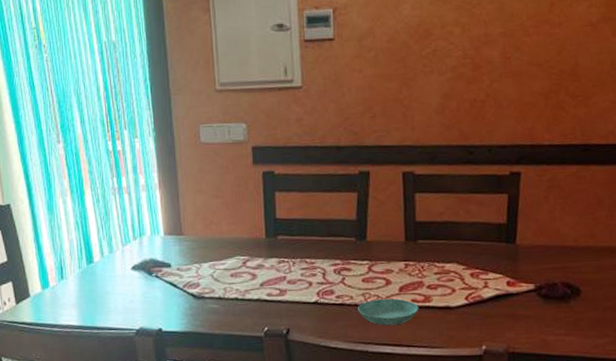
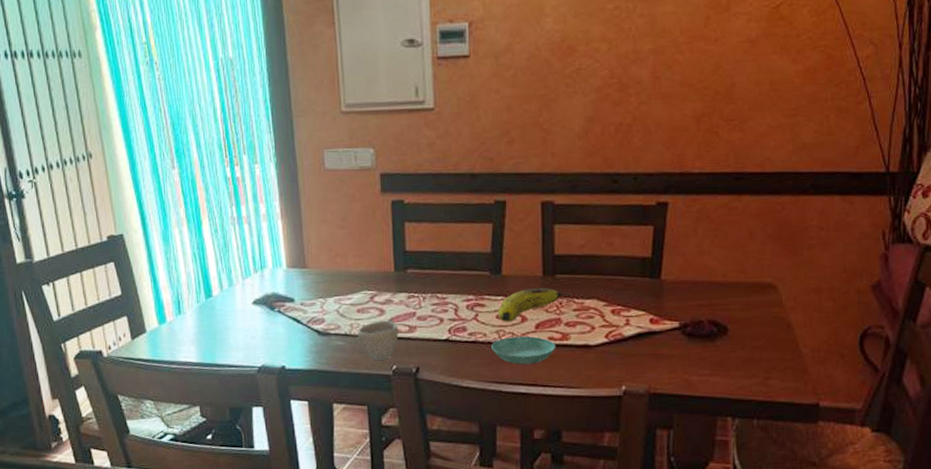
cup: none [231,284,270,322] -> present [358,320,399,360]
fruit: none [364,253,433,285] -> present [498,288,572,322]

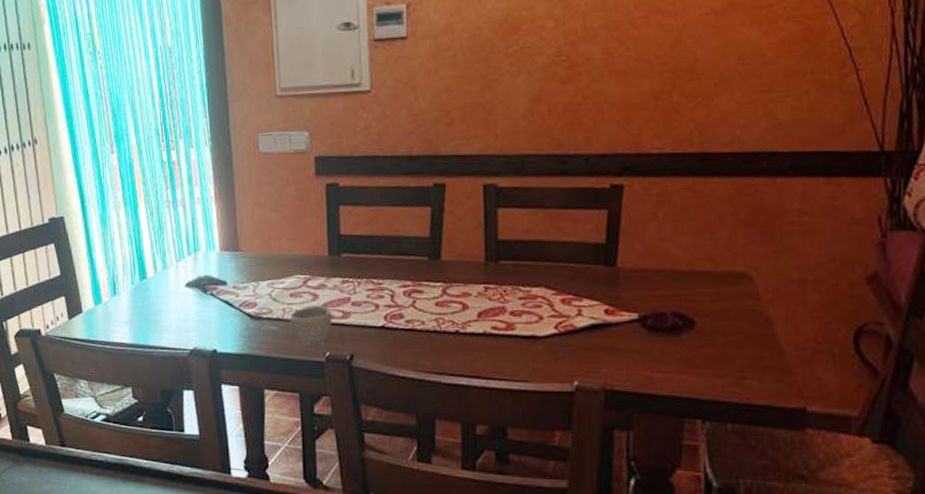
saucer: present [491,336,556,365] -> none [430,325,500,355]
fruit: present [498,288,572,322] -> none [437,275,517,310]

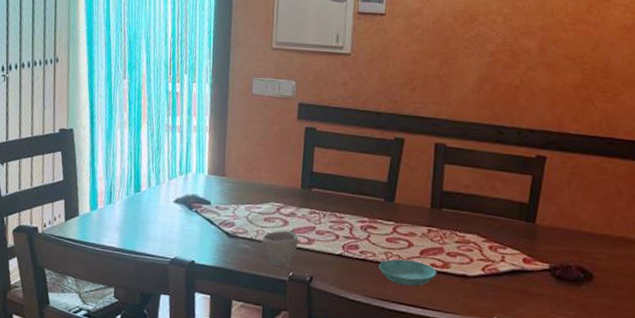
saucer: none [430,325,500,355] -> present [379,259,437,287]

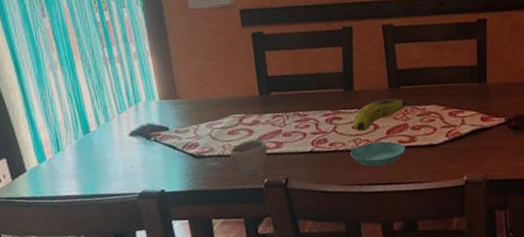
fruit: none [388,218,455,246] -> present [353,98,415,131]

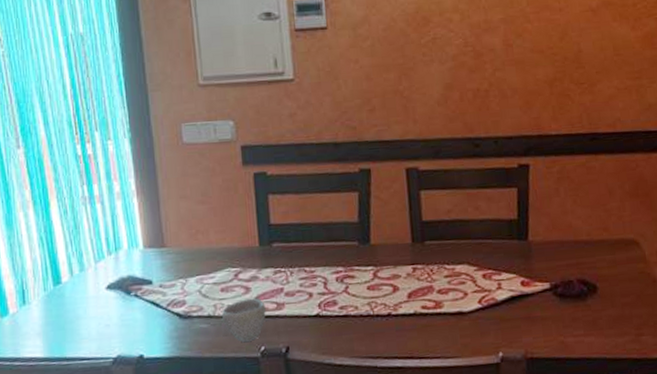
saucer: present [350,141,406,167] -> none [364,306,430,337]
fruit: present [353,98,415,131] -> none [368,255,442,293]

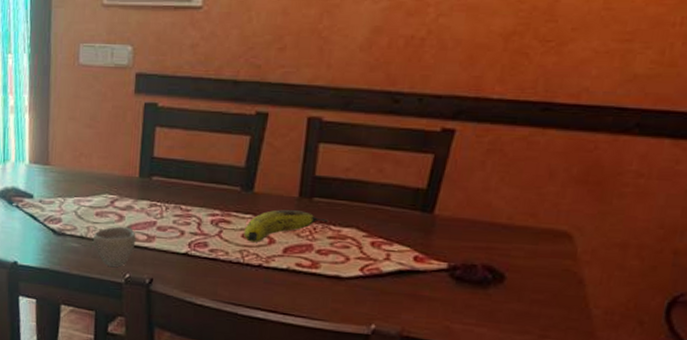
fruit: none [368,255,442,293] -> present [244,209,328,243]

